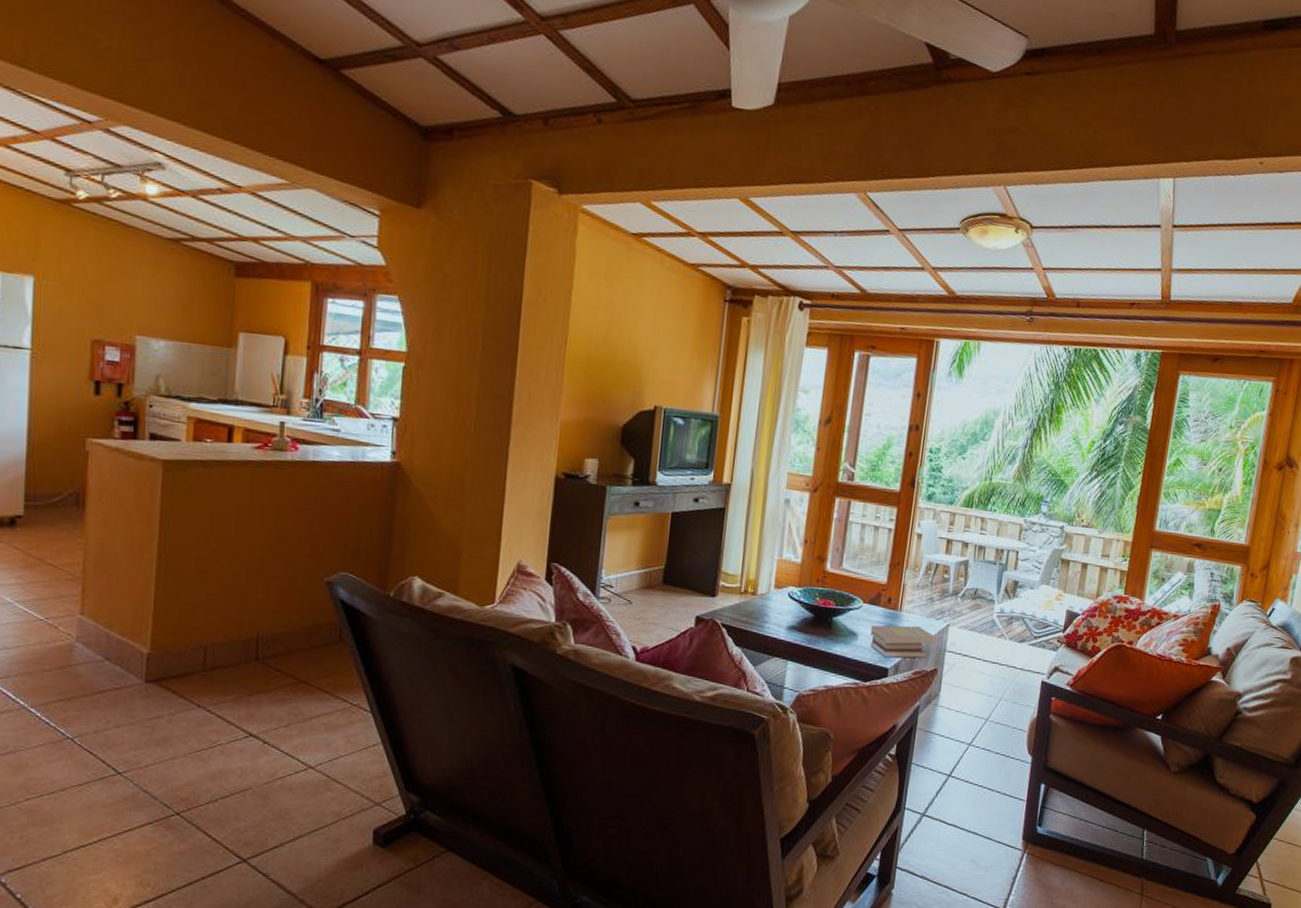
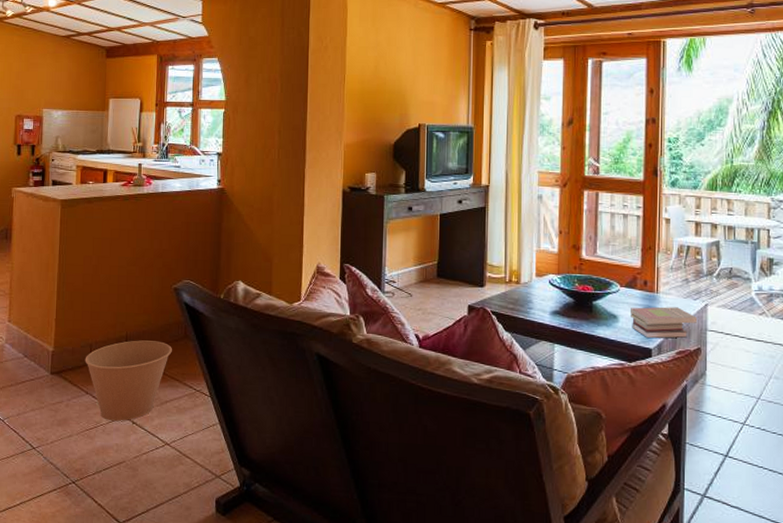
basket: none [196,643,321,741] -> present [85,340,172,421]

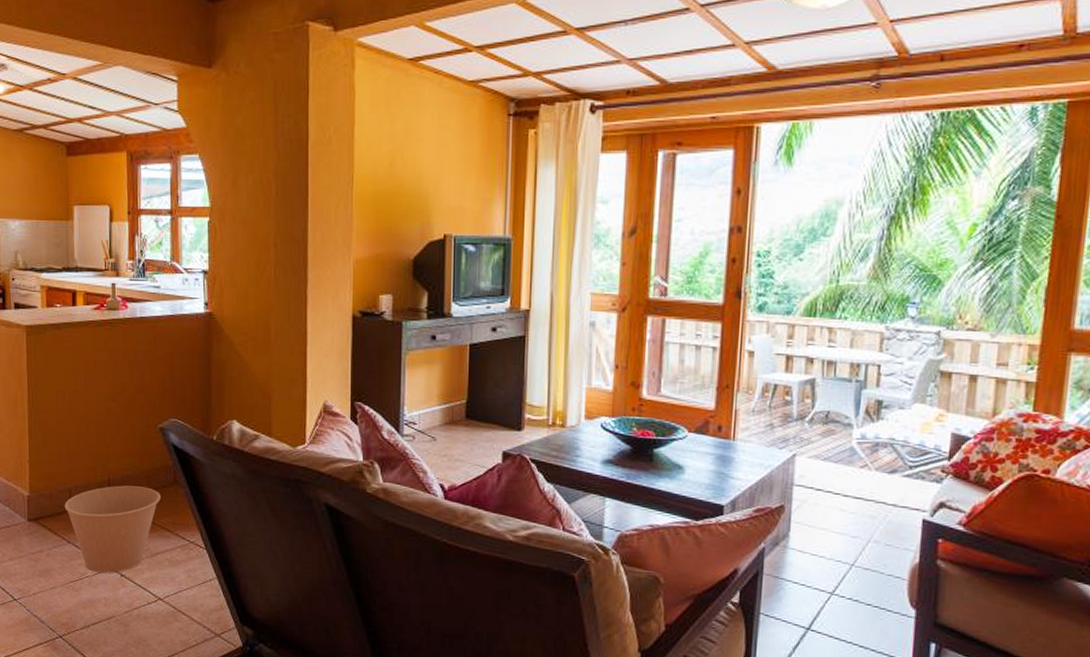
books: present [631,306,697,339] -> none [699,456,781,494]

